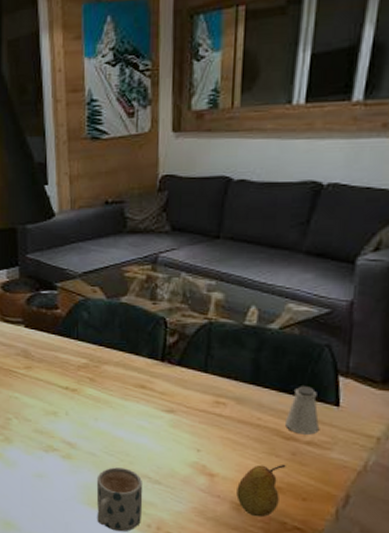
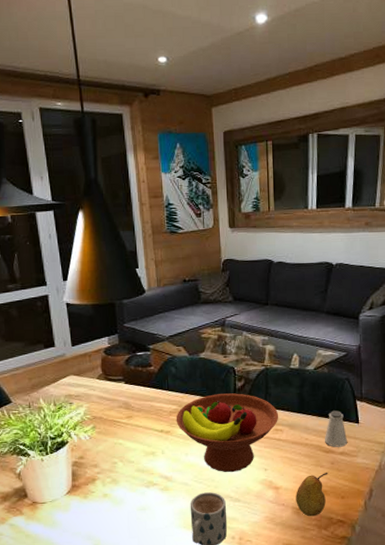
fruit bowl: none [85,349,223,449] -> present [176,393,279,473]

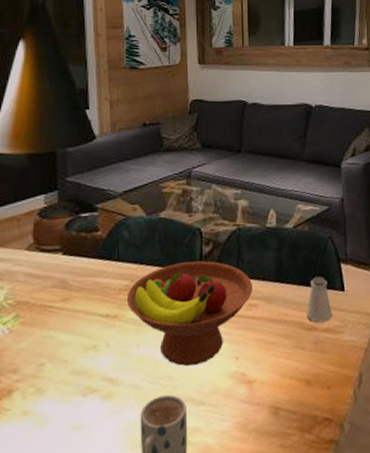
fruit: present [296,472,328,517] -> none [273,355,311,418]

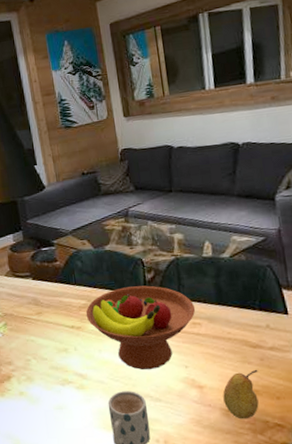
fruit: none [273,355,311,418] -> present [222,369,259,420]
saltshaker: present [305,276,333,323] -> none [249,301,278,342]

